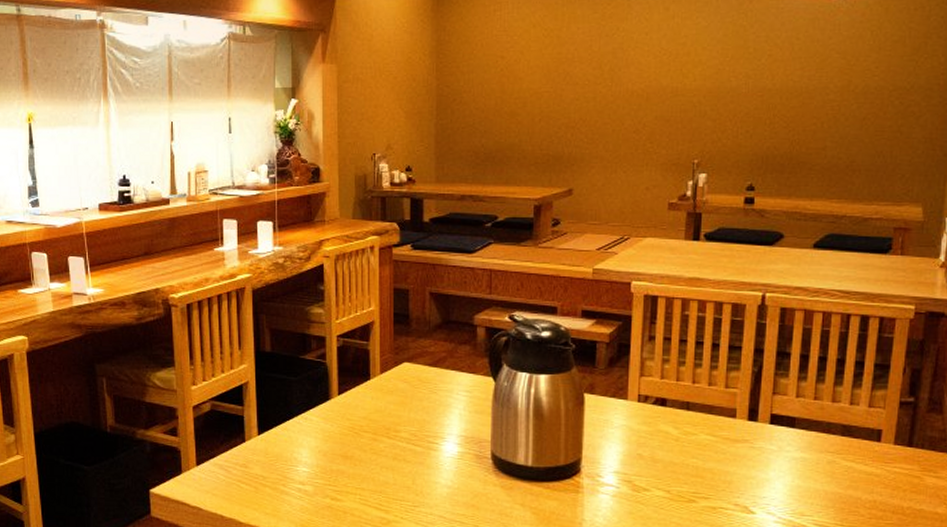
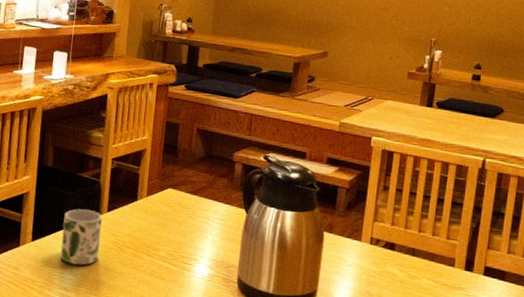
mug: none [291,395,334,456] -> present [60,209,102,266]

